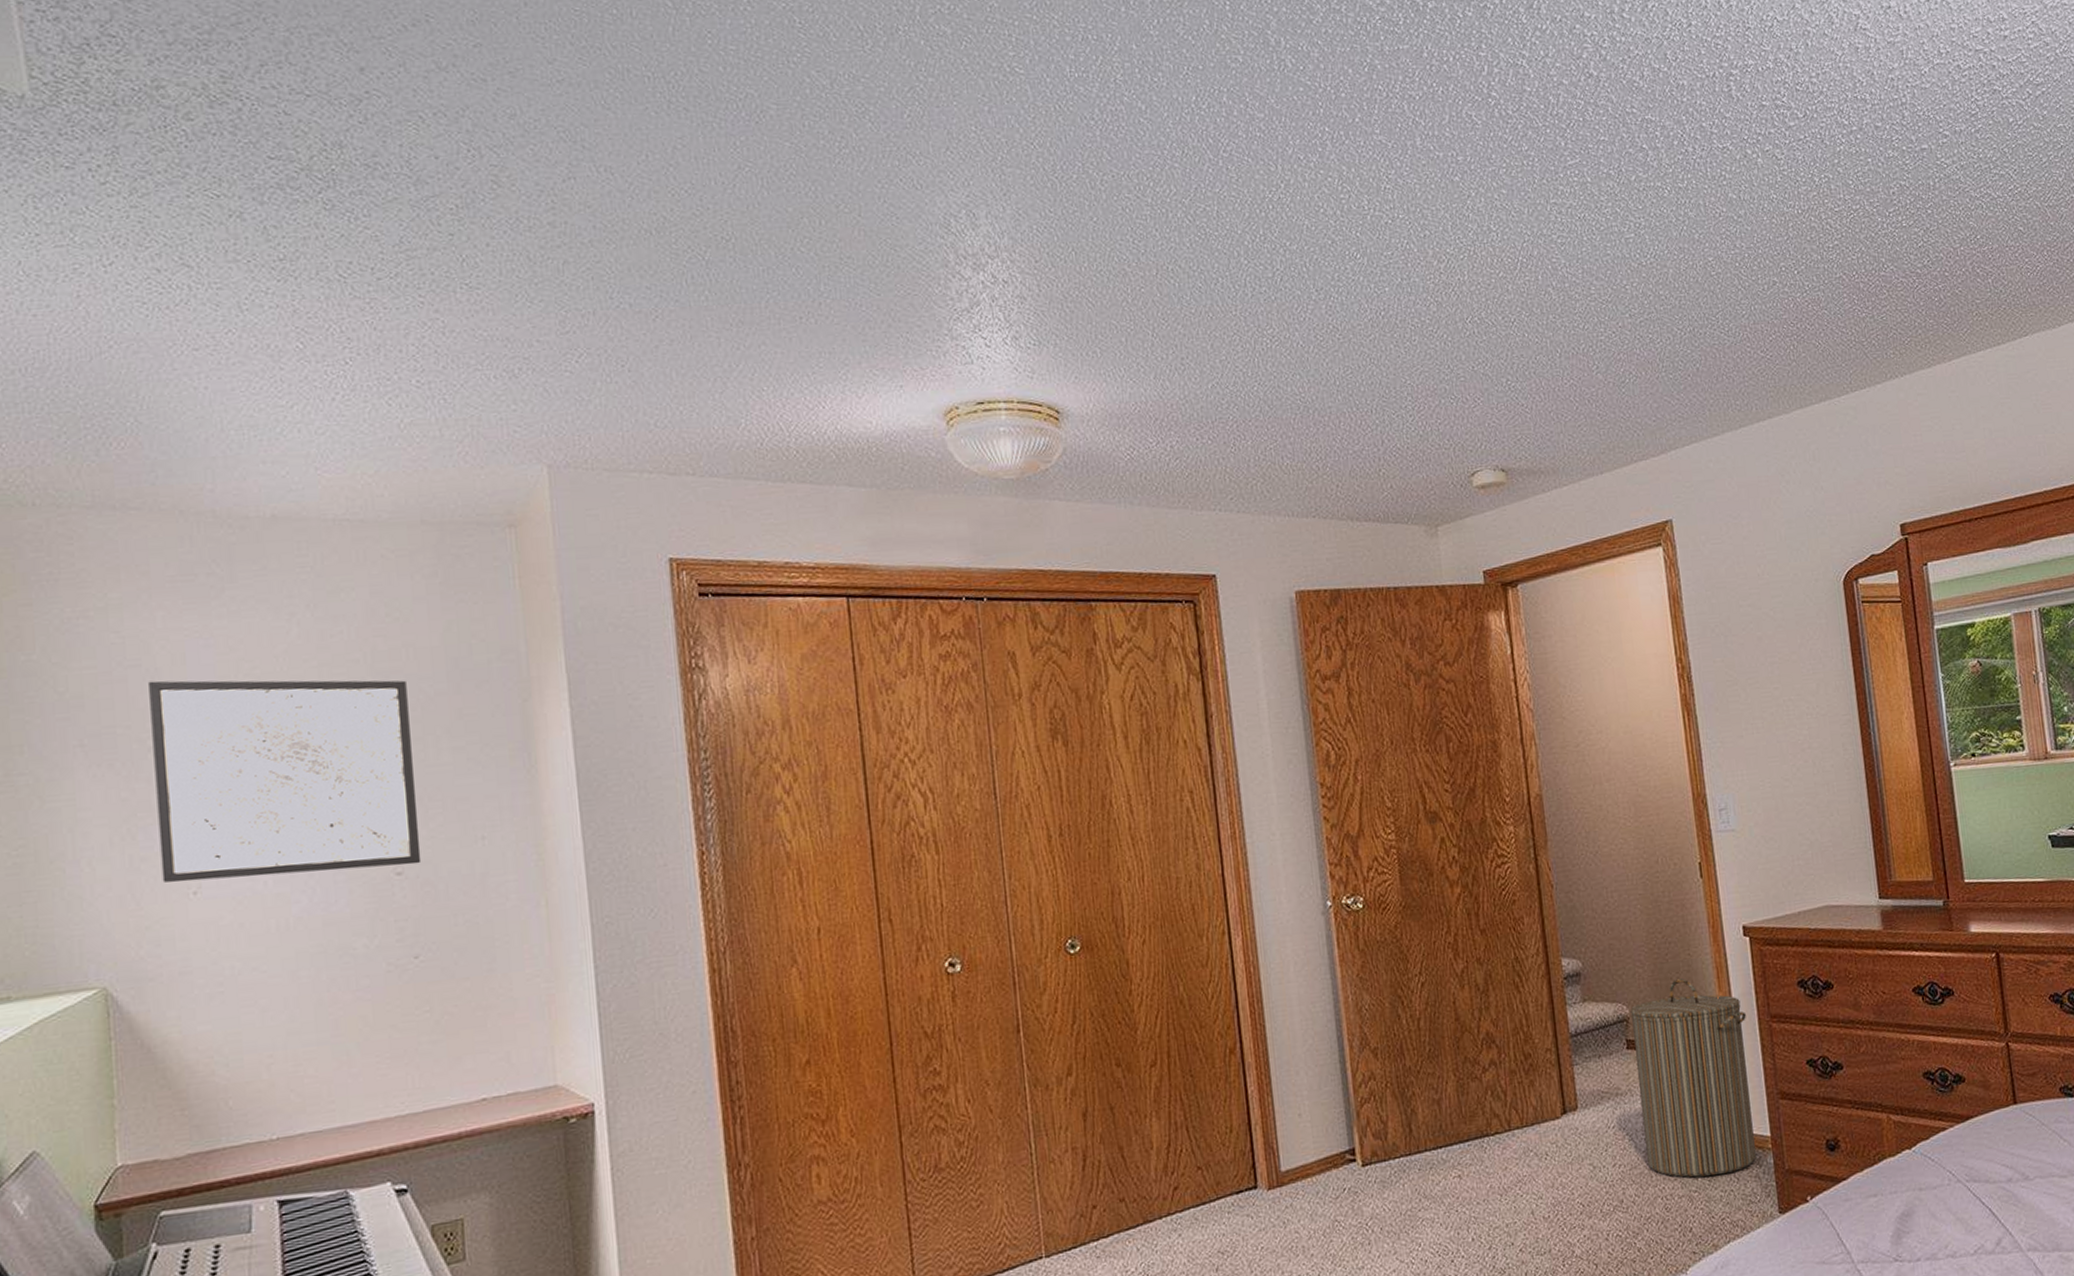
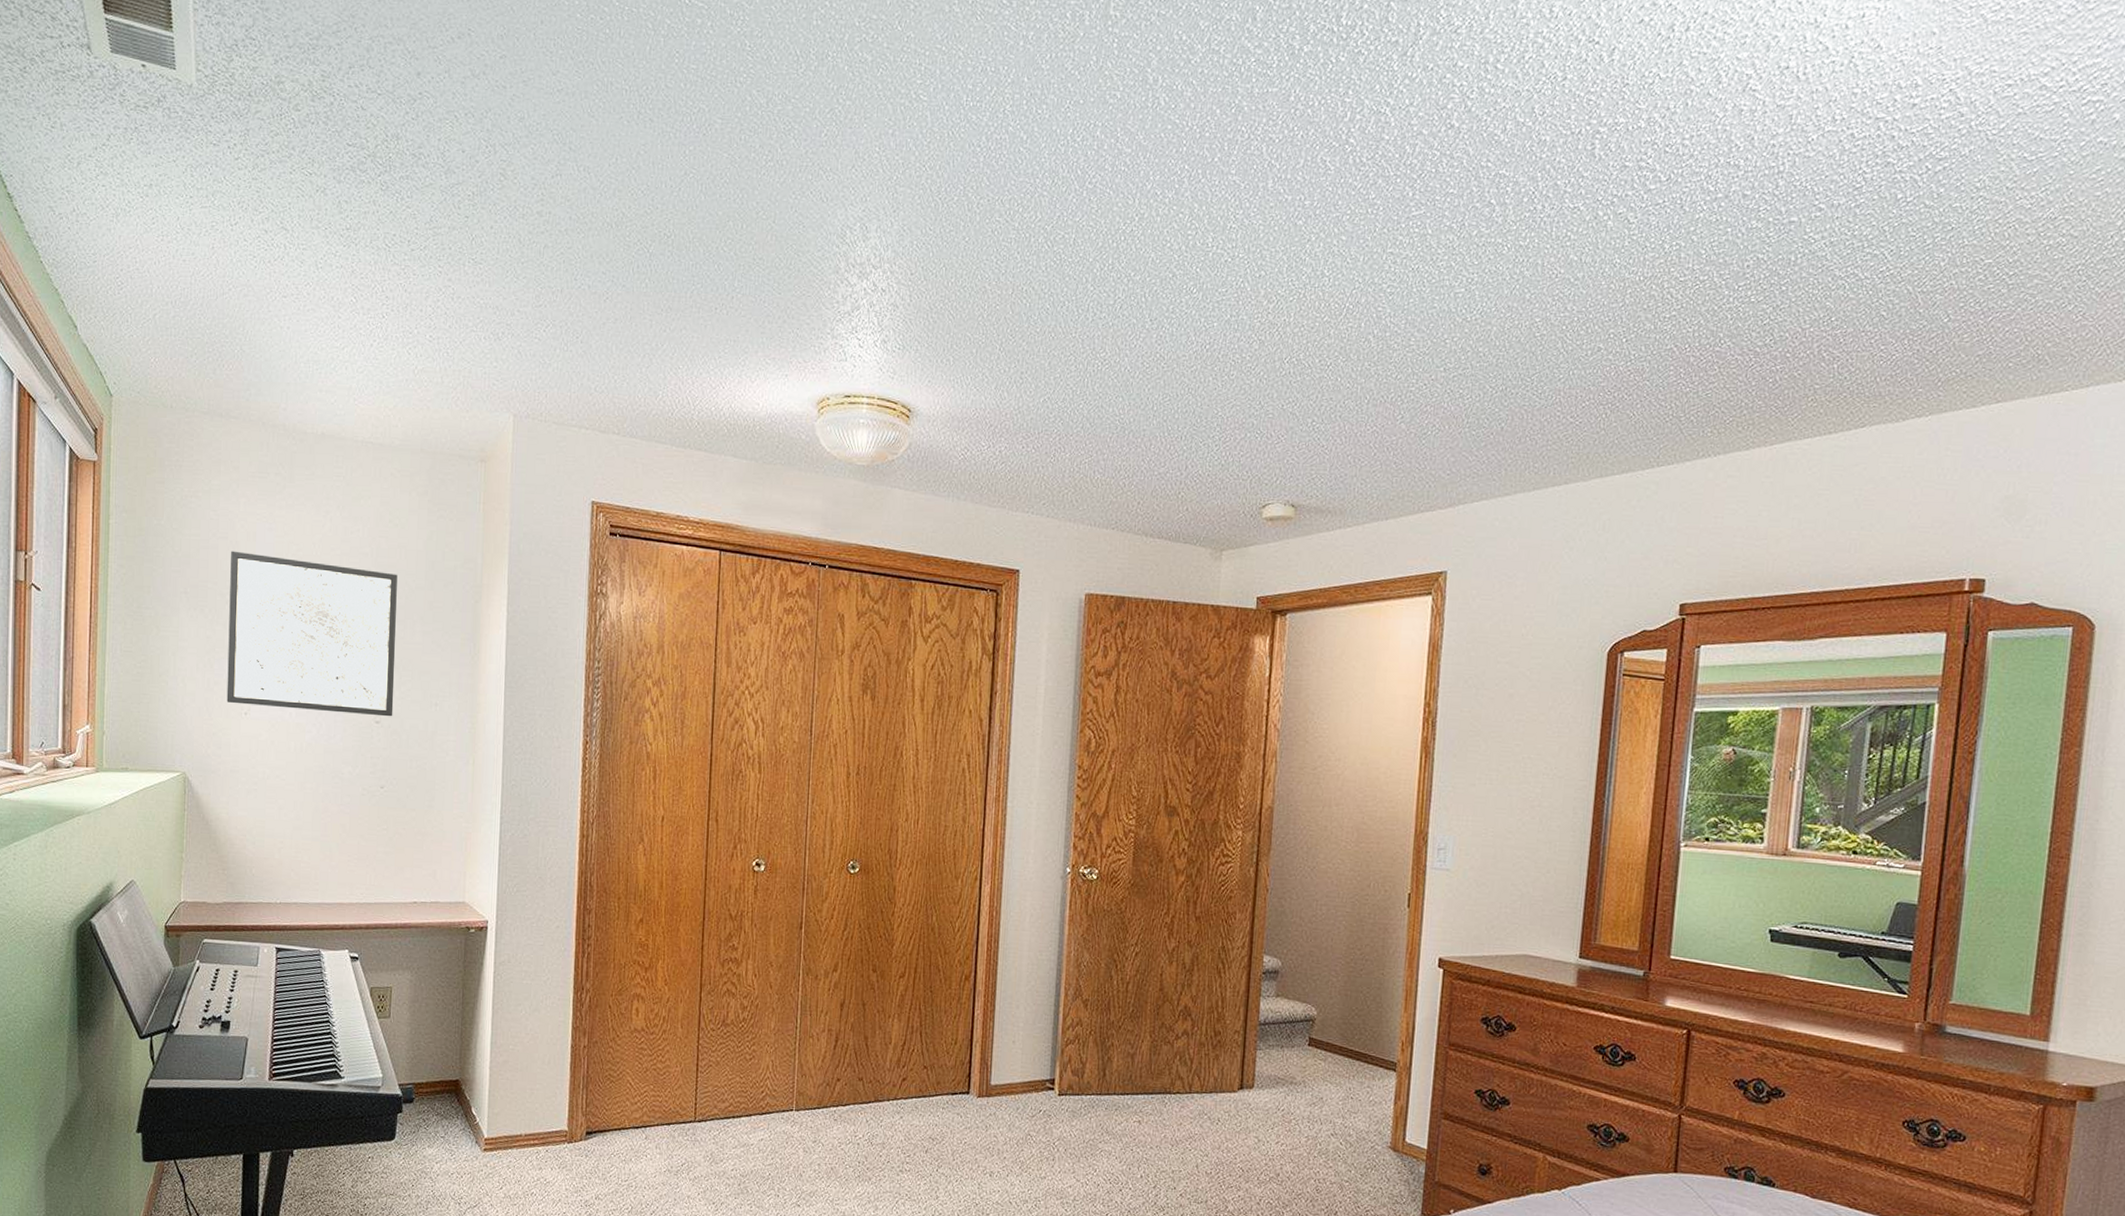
laundry hamper: present [1630,978,1756,1178] -> none [1308,994,1426,1173]

